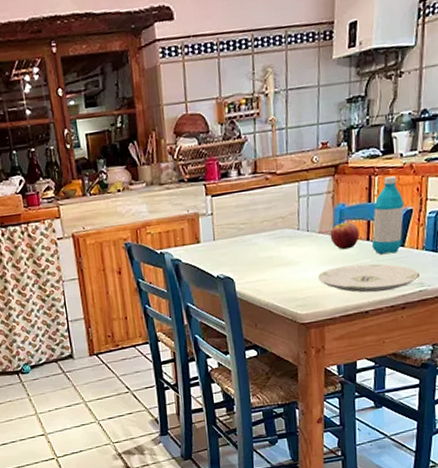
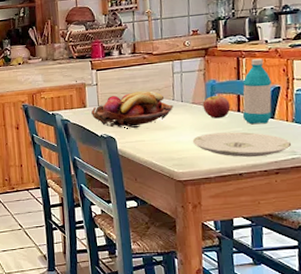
fruit basket: none [206,219,298,267] -> present [91,90,173,129]

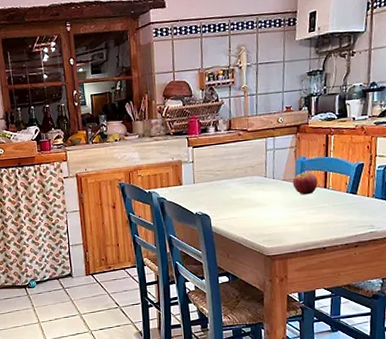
fruit basket: present [91,90,173,129] -> none [187,168,265,206]
plate: present [192,132,292,157] -> none [281,207,371,232]
water bottle: present [242,58,273,124] -> none [328,135,357,200]

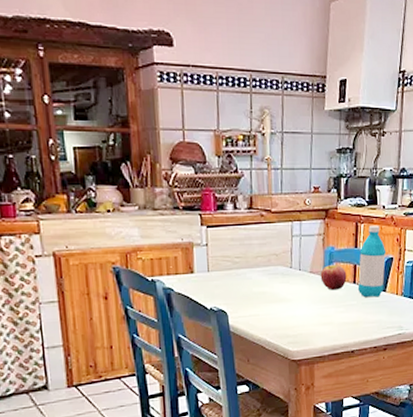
water bottle: none [328,135,357,200] -> present [357,225,387,297]

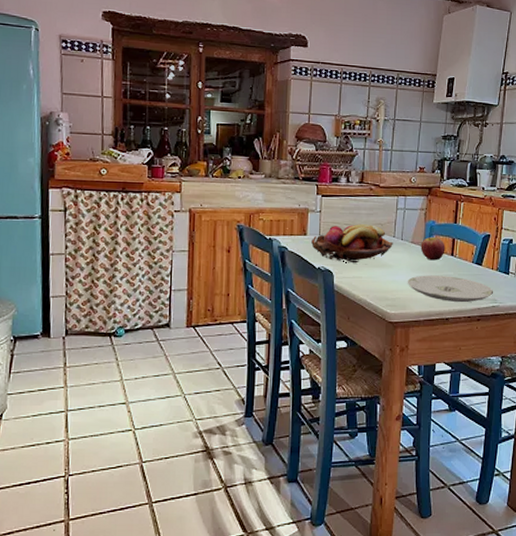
fruit basket: none [200,255,291,301] -> present [311,224,393,264]
plate: none [308,305,400,333] -> present [407,275,494,302]
water bottle: present [357,225,387,297] -> none [455,204,484,270]

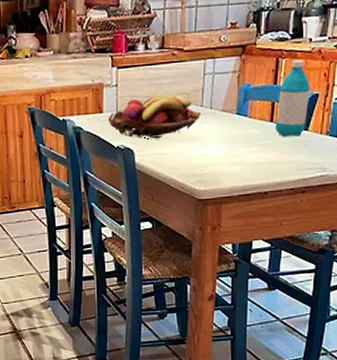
plate: present [407,275,494,302] -> none [218,145,323,174]
apple: present [420,236,445,261] -> none [233,102,263,129]
water bottle: none [455,204,484,270] -> present [274,59,311,137]

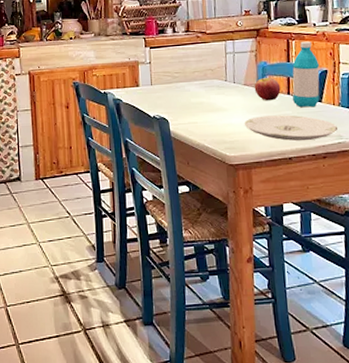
fruit basket: present [108,94,201,140] -> none [144,71,226,110]
plate: none [218,145,323,174] -> present [244,115,338,141]
apple: none [233,102,263,129] -> present [254,77,281,101]

